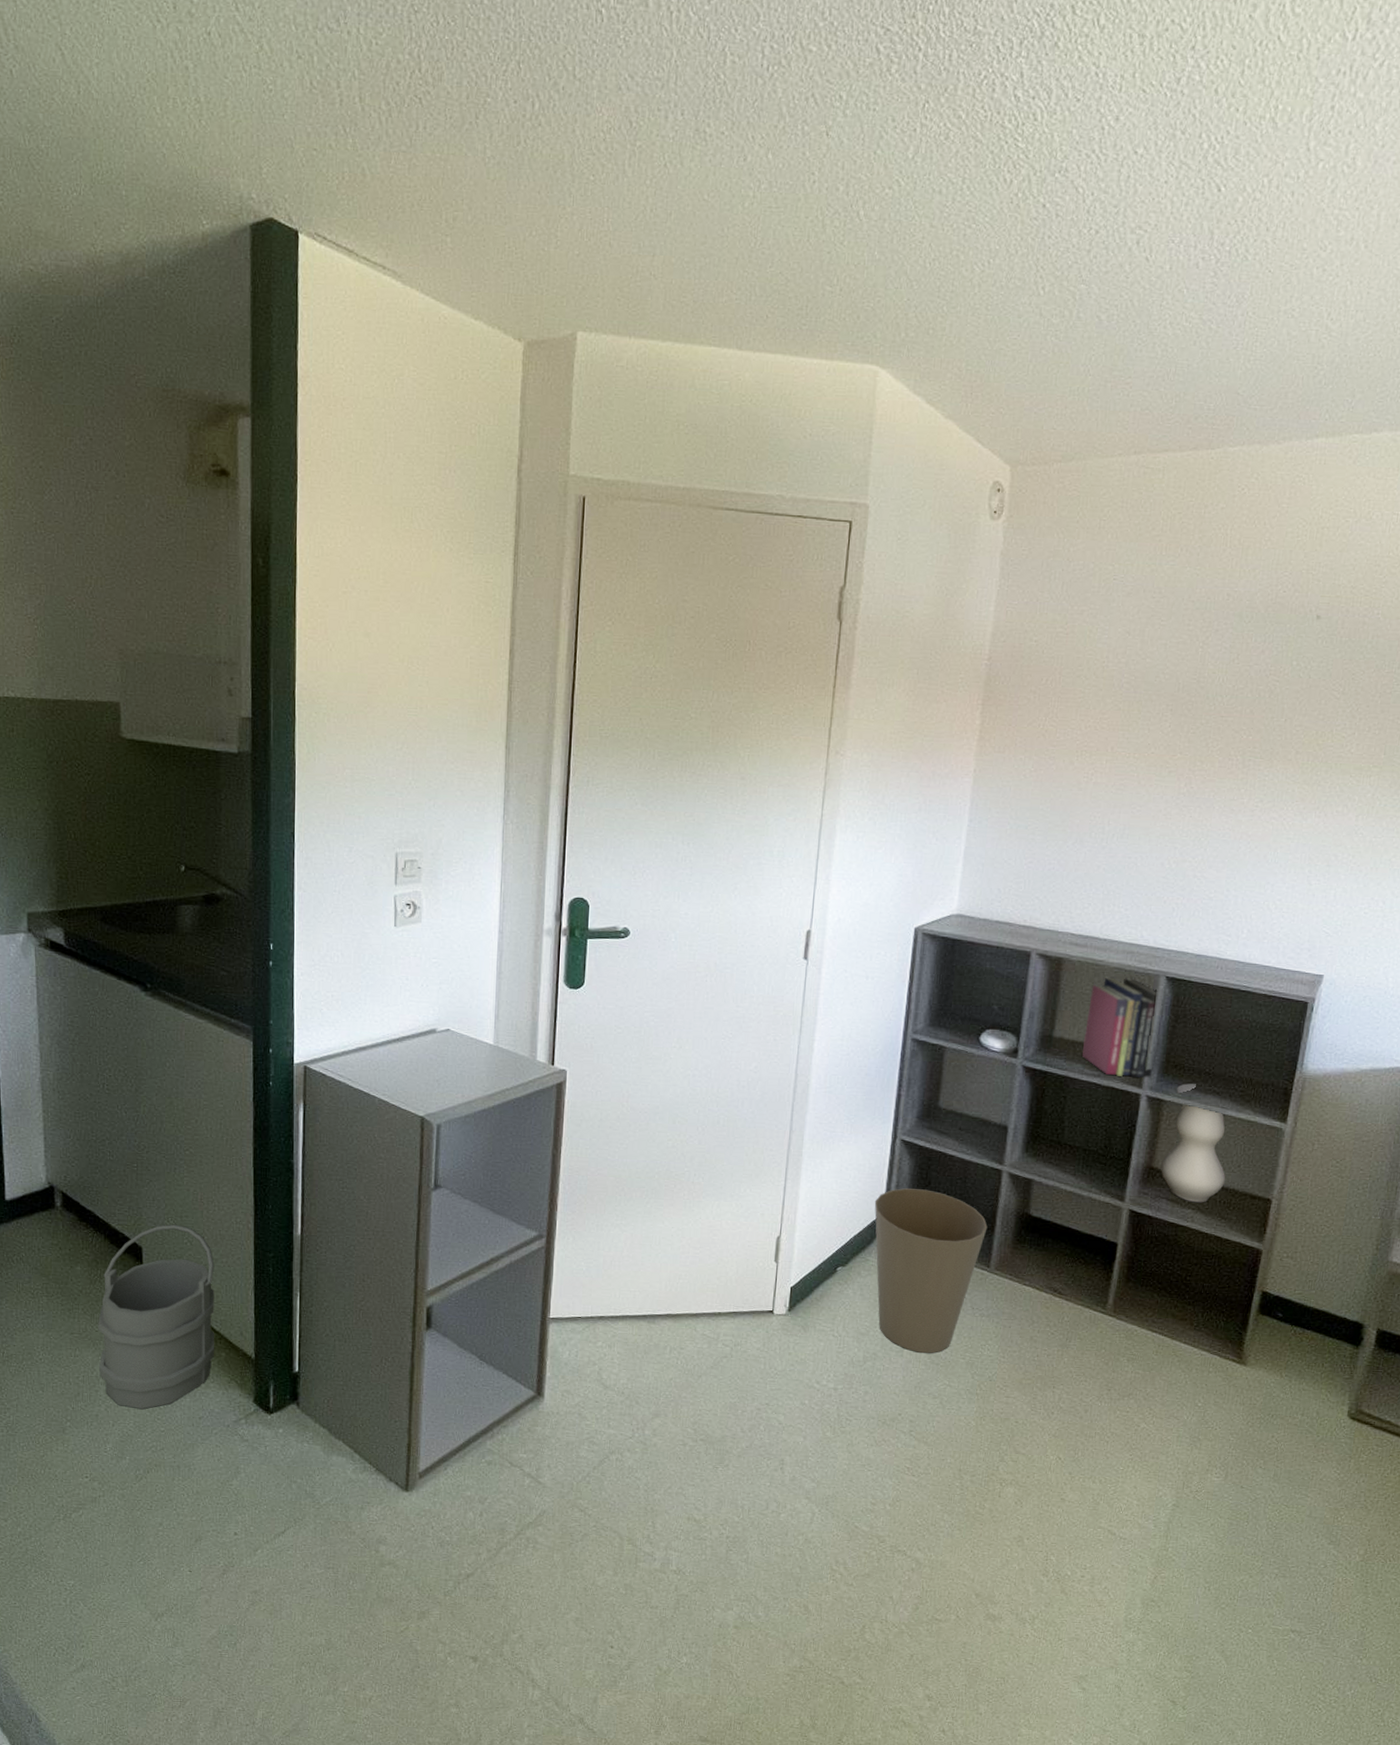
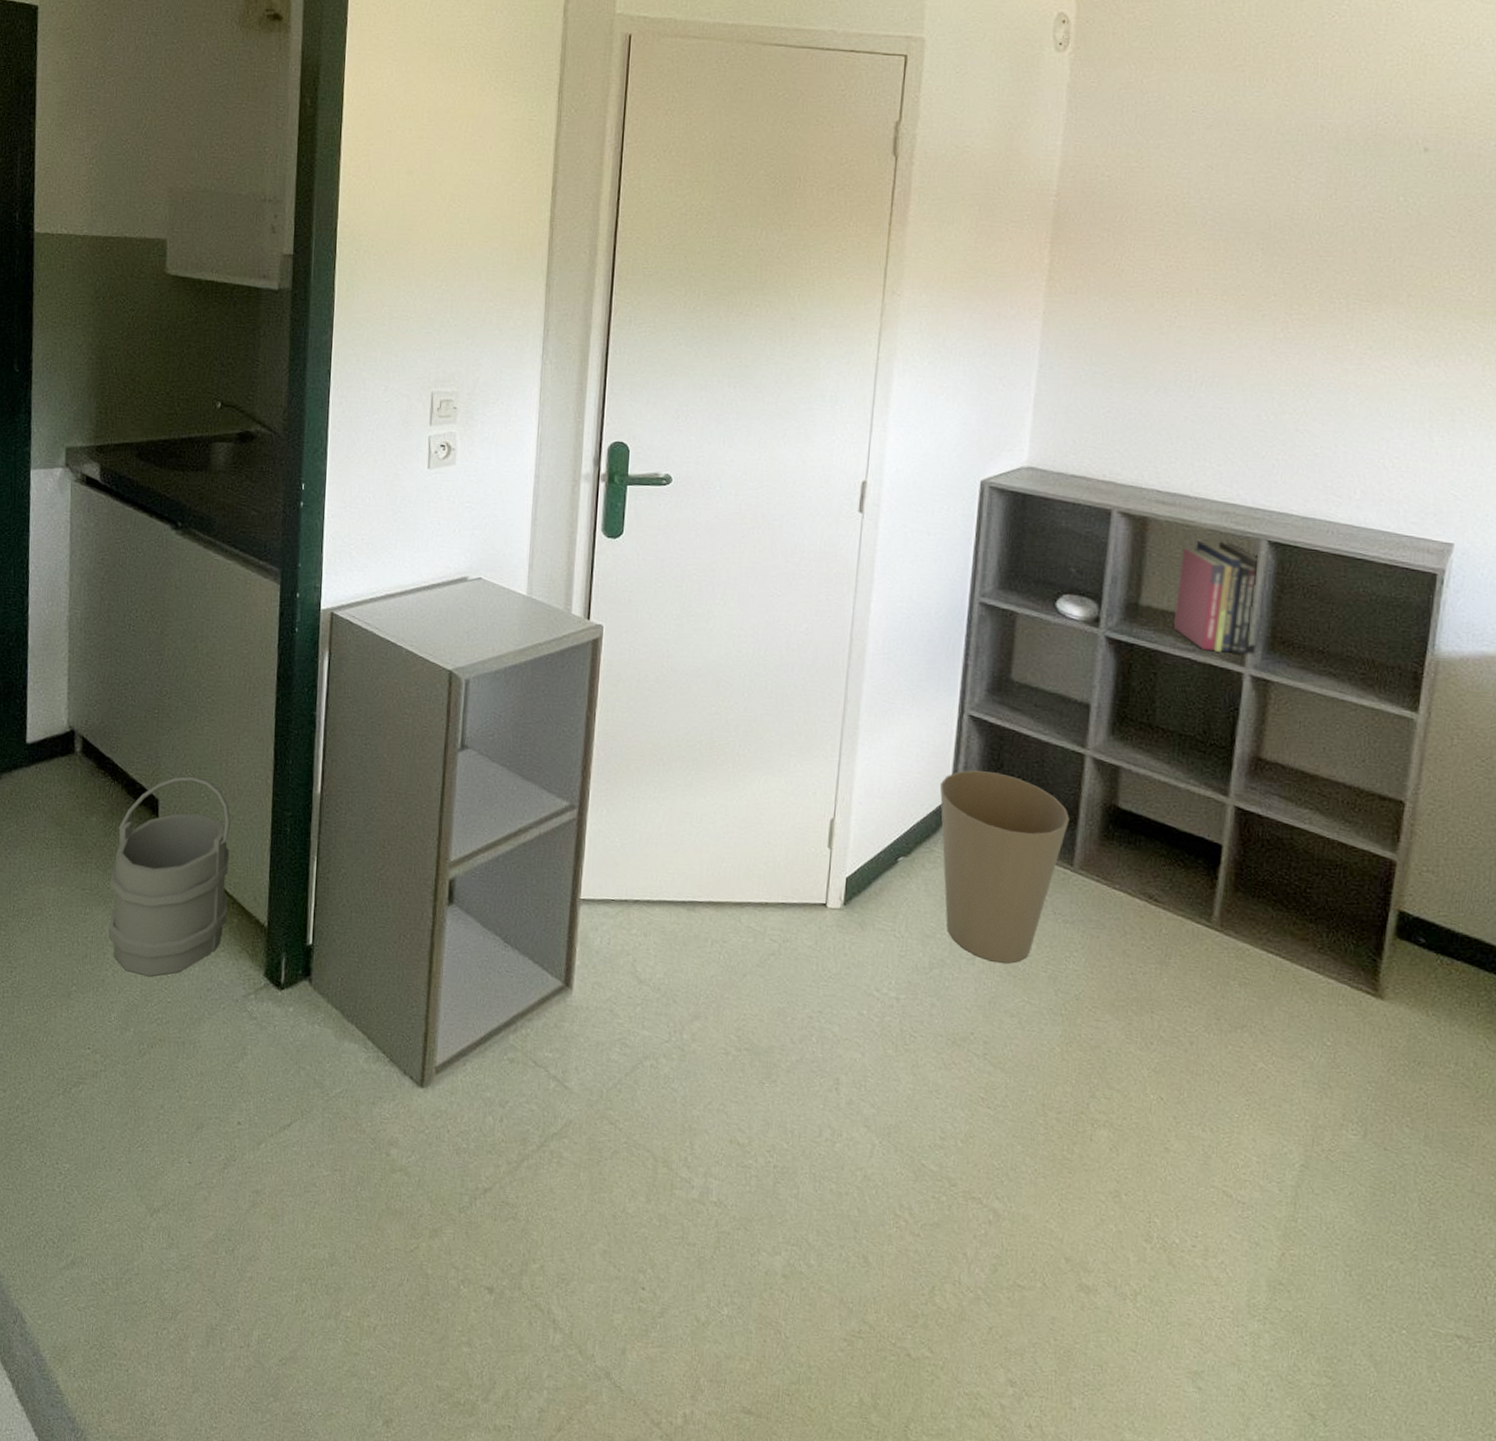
vase: present [1161,1083,1226,1203] -> none [1270,662,1349,803]

